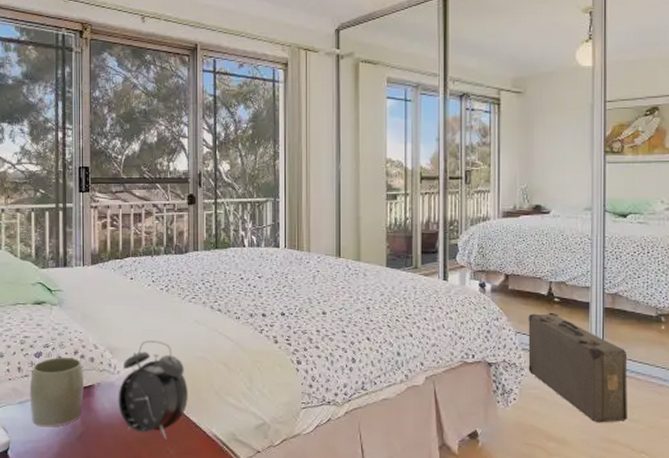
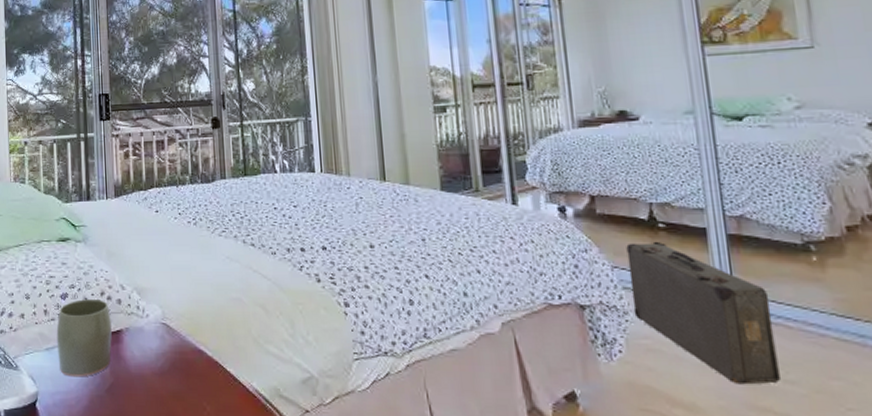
alarm clock: present [118,340,188,439] -> none [148,280,224,394]

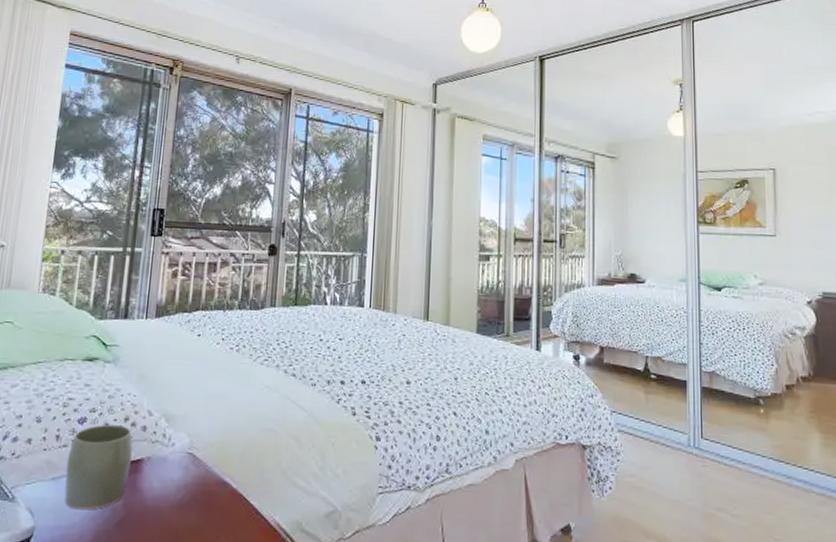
suitcase: present [626,241,780,385] -> none [624,390,729,519]

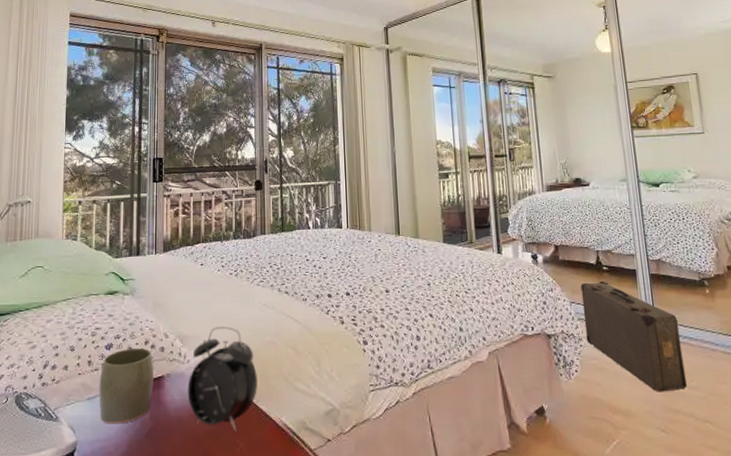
alarm clock: none [168,407,251,528] -> present [187,326,257,432]
suitcase: none [624,390,729,519] -> present [580,281,687,392]

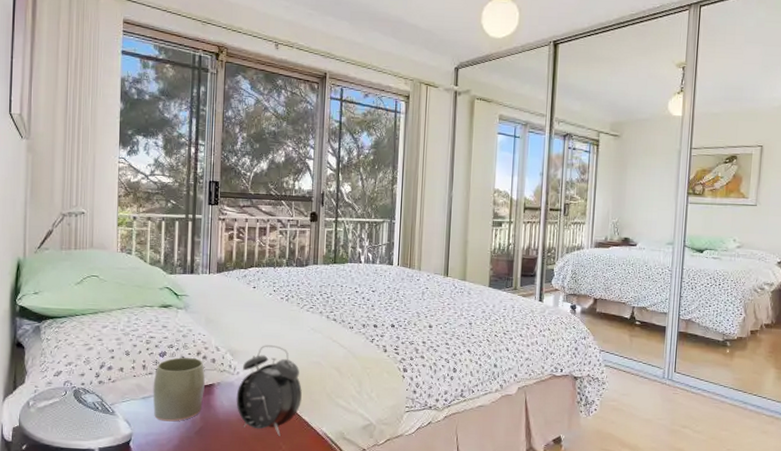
suitcase: present [580,281,687,392] -> none [609,334,696,433]

